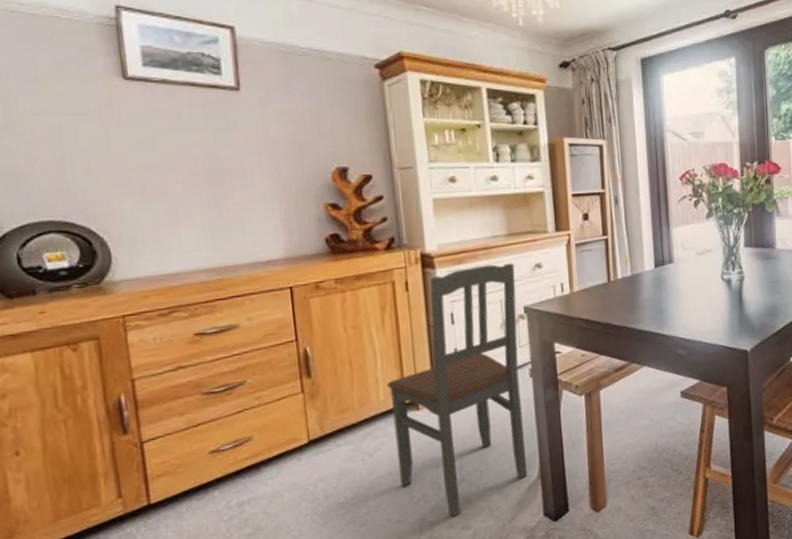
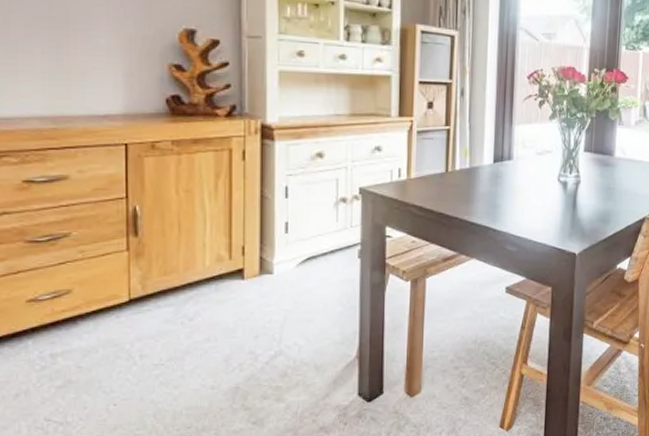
dining chair: present [387,263,528,518] -> none [214,142,354,389]

